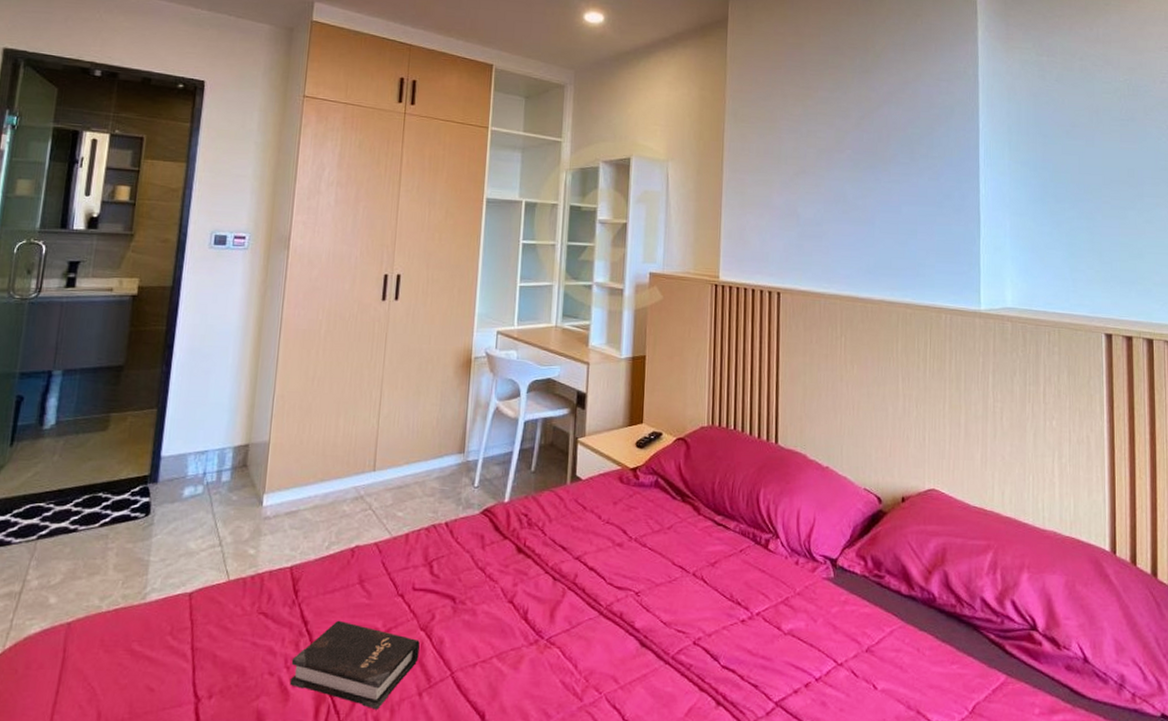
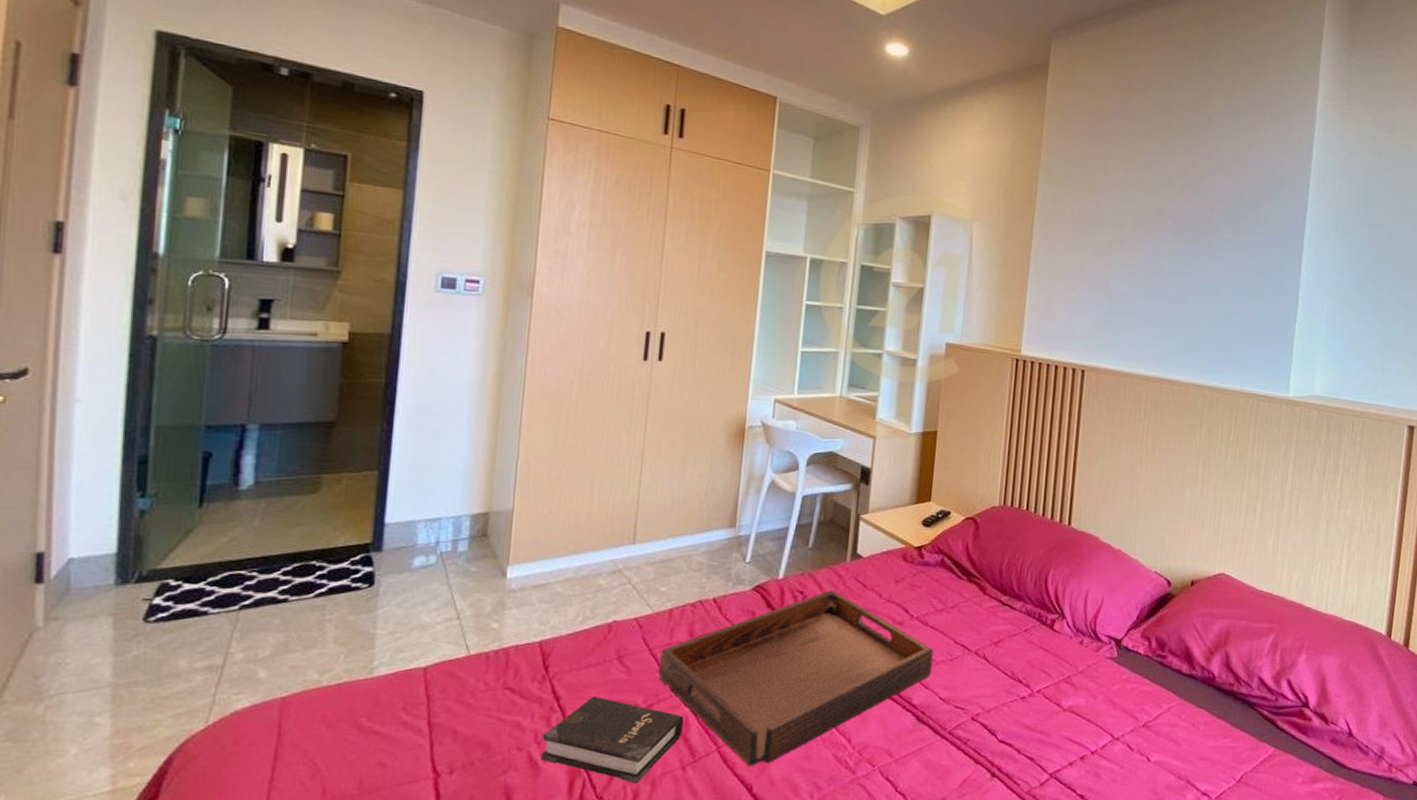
serving tray: none [396,512,653,692] -> present [658,590,934,766]

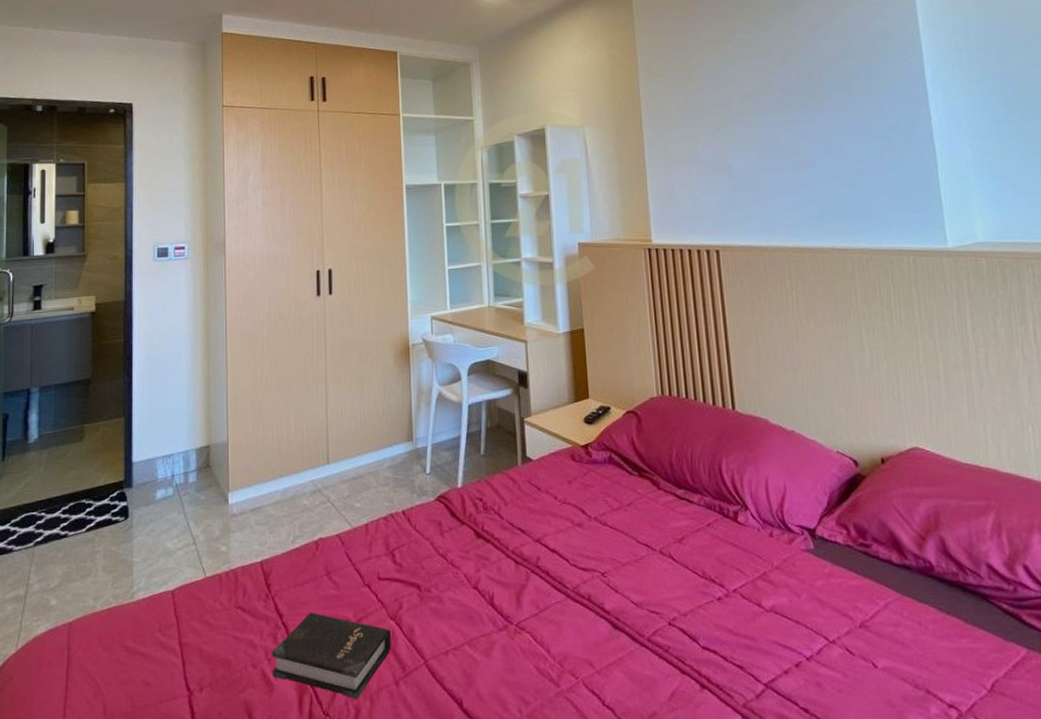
serving tray: present [658,590,934,766] -> none [362,495,619,680]

